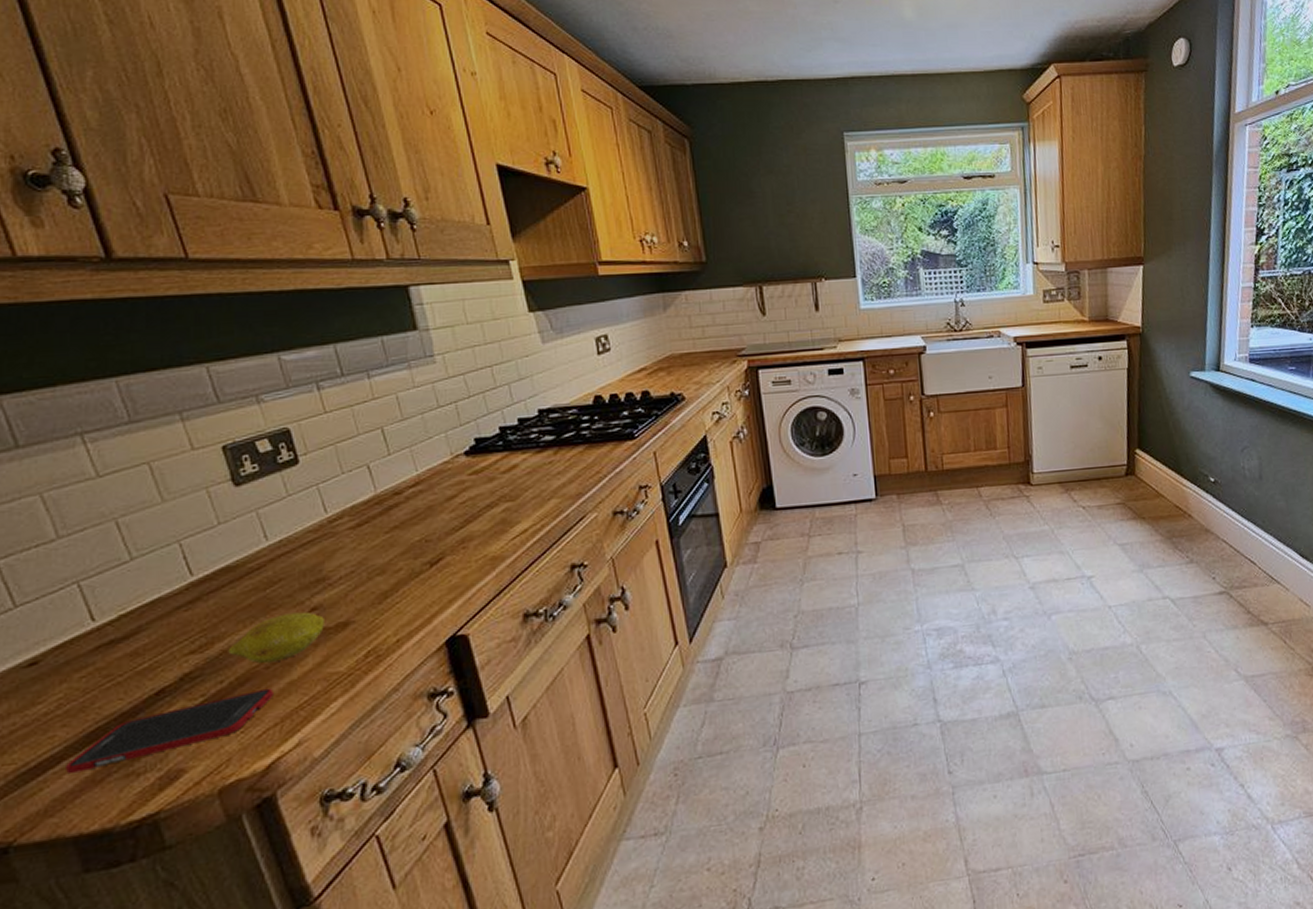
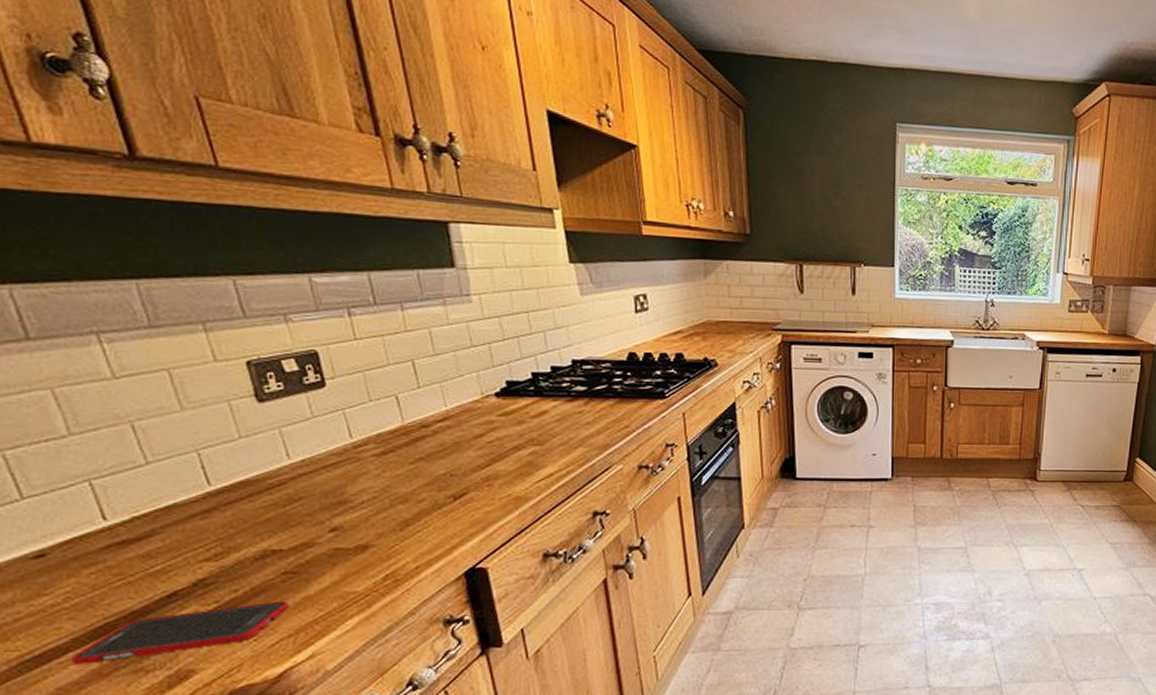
fruit: present [228,611,324,664] -> none [244,531,344,577]

